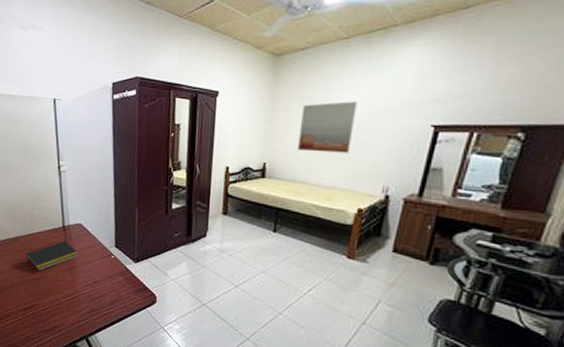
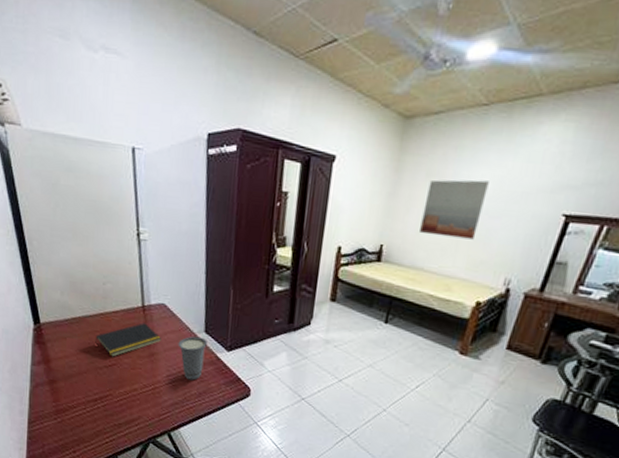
cup: none [93,250,117,290] -> present [178,336,207,381]

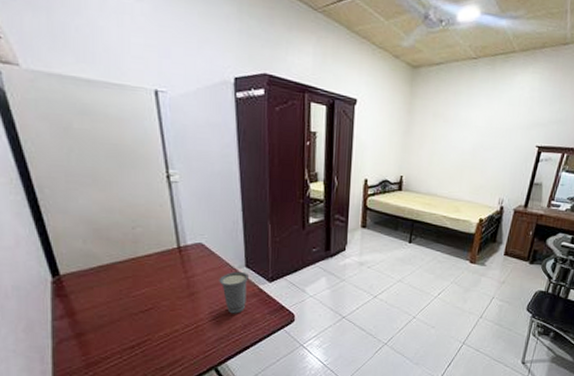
notepad: present [95,323,161,357] -> none [127,264,201,301]
wall art: present [420,179,489,240] -> none [432,119,482,168]

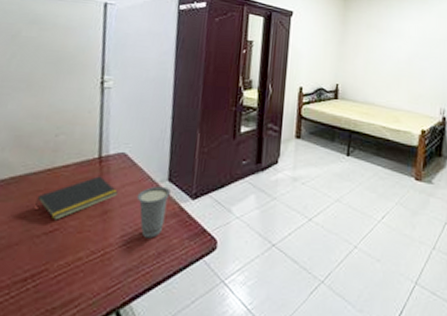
notepad: none [127,264,201,301] -> present [35,176,118,221]

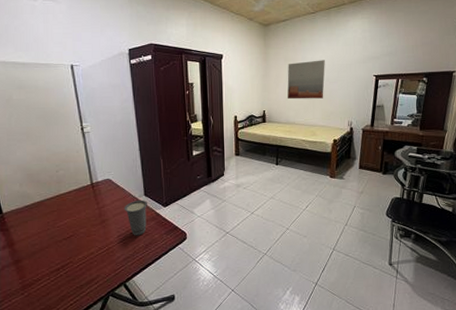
notepad: present [35,176,118,221] -> none [53,197,110,230]
wall art: none [367,30,415,77] -> present [287,60,325,100]

